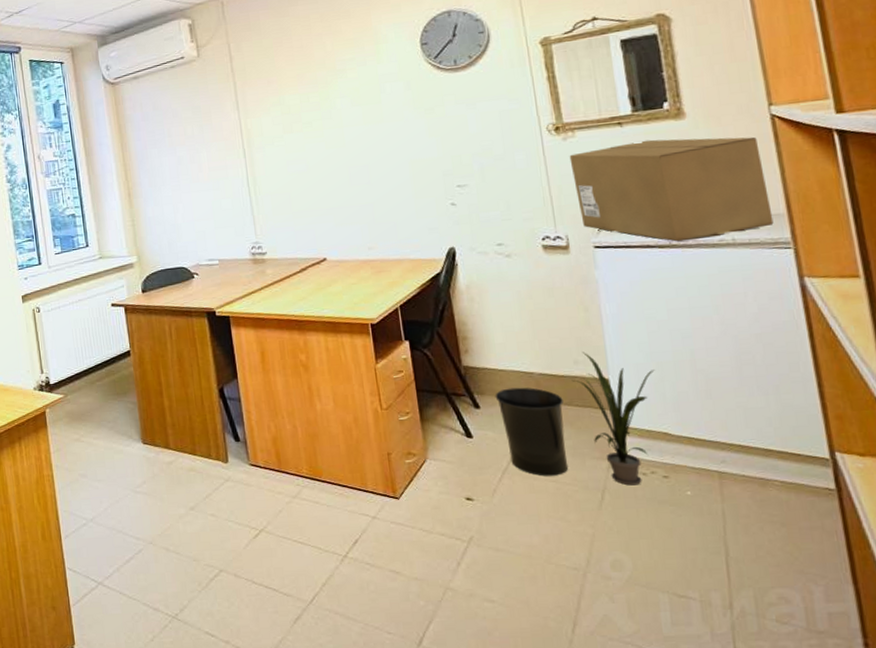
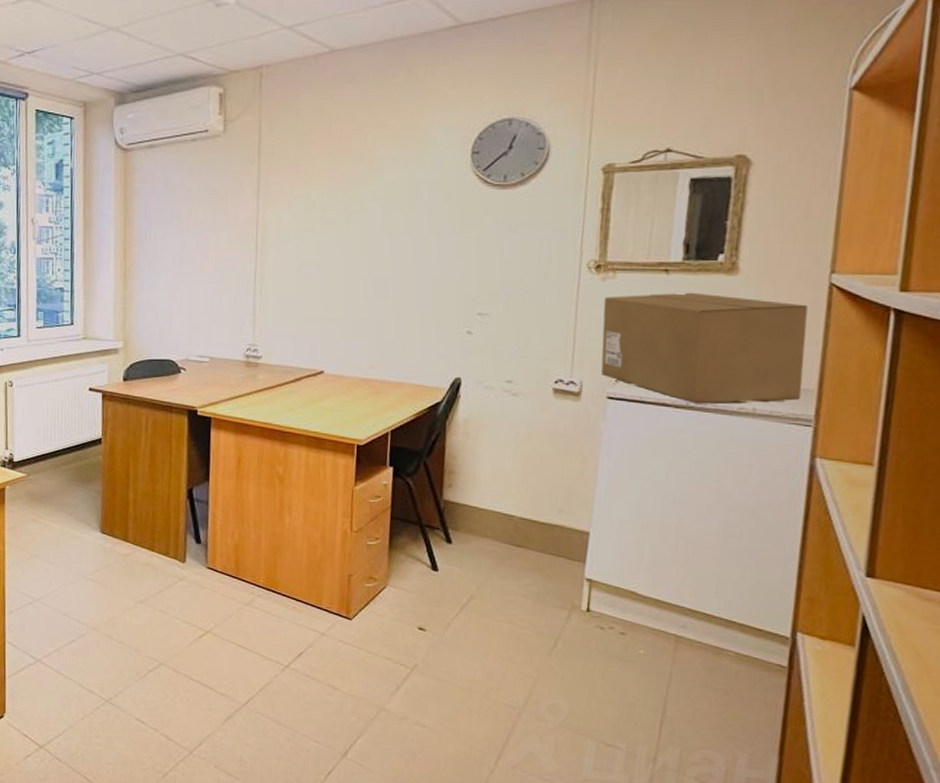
waste bin: present [495,387,569,476] -> none [469,527,538,618]
house plant: present [571,352,655,486] -> none [551,502,638,638]

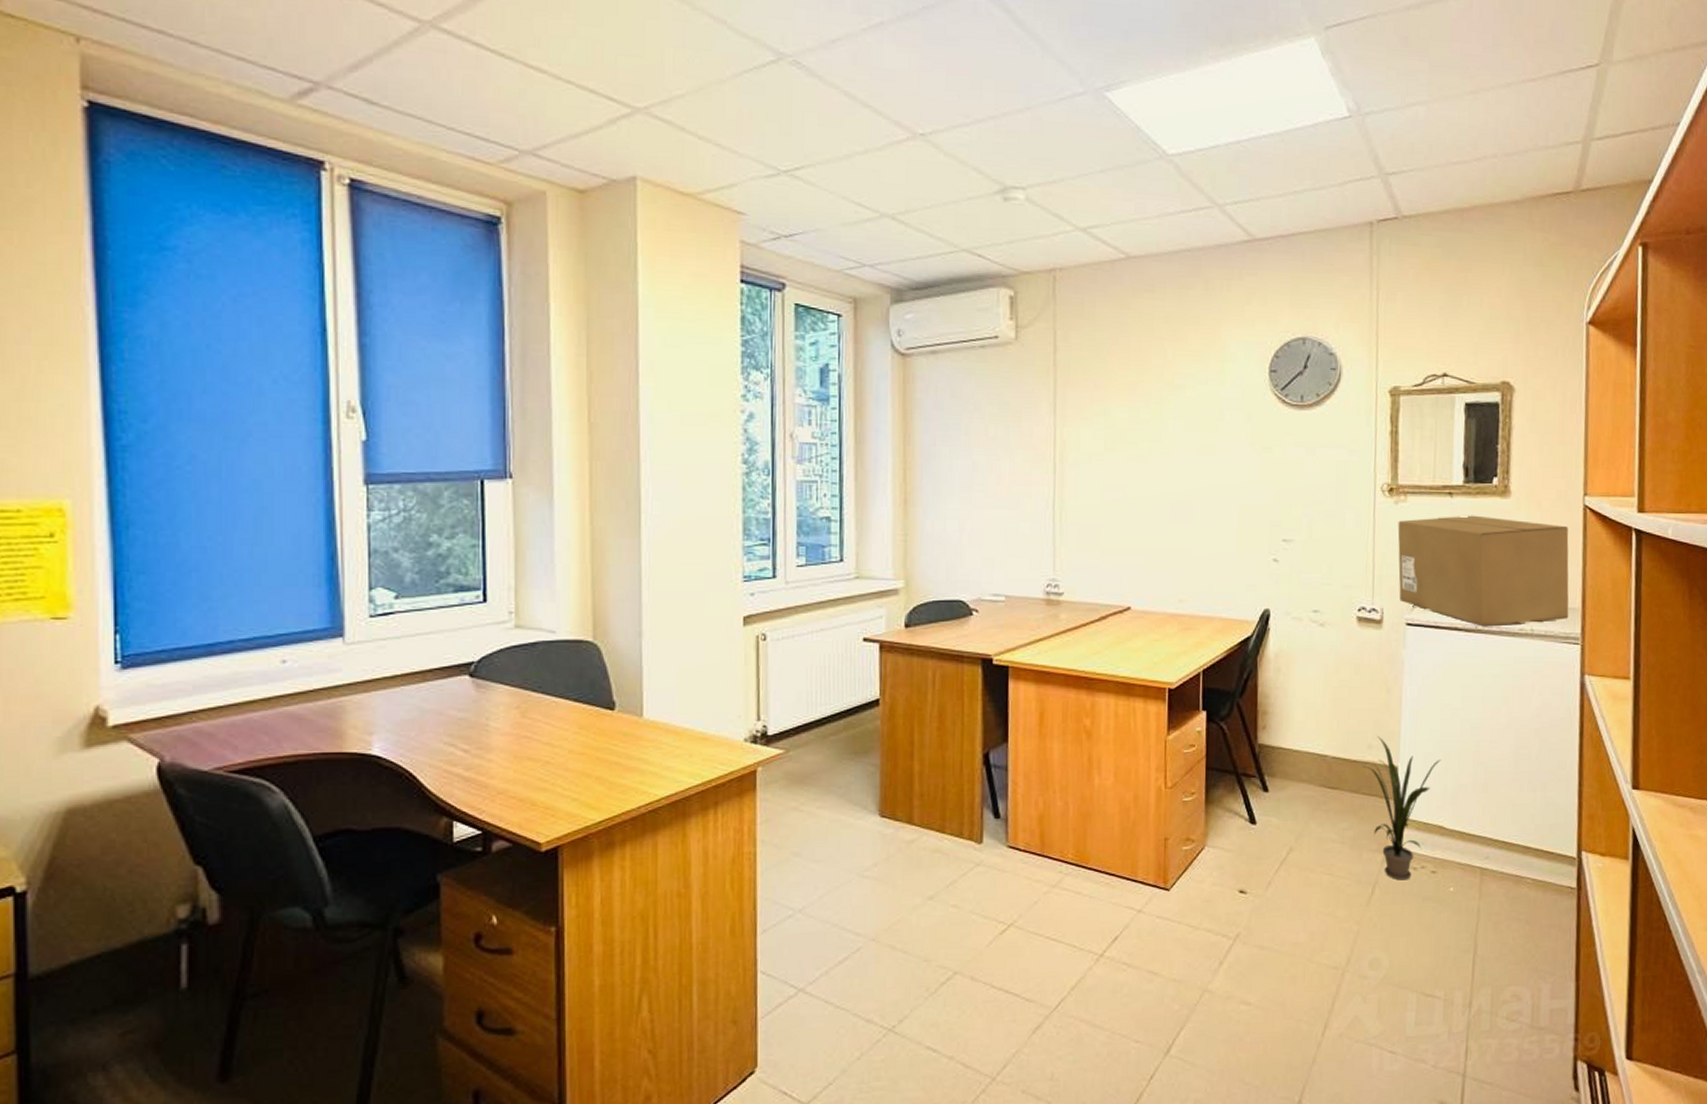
house plant: none [551,502,638,638] -> present [1362,736,1441,880]

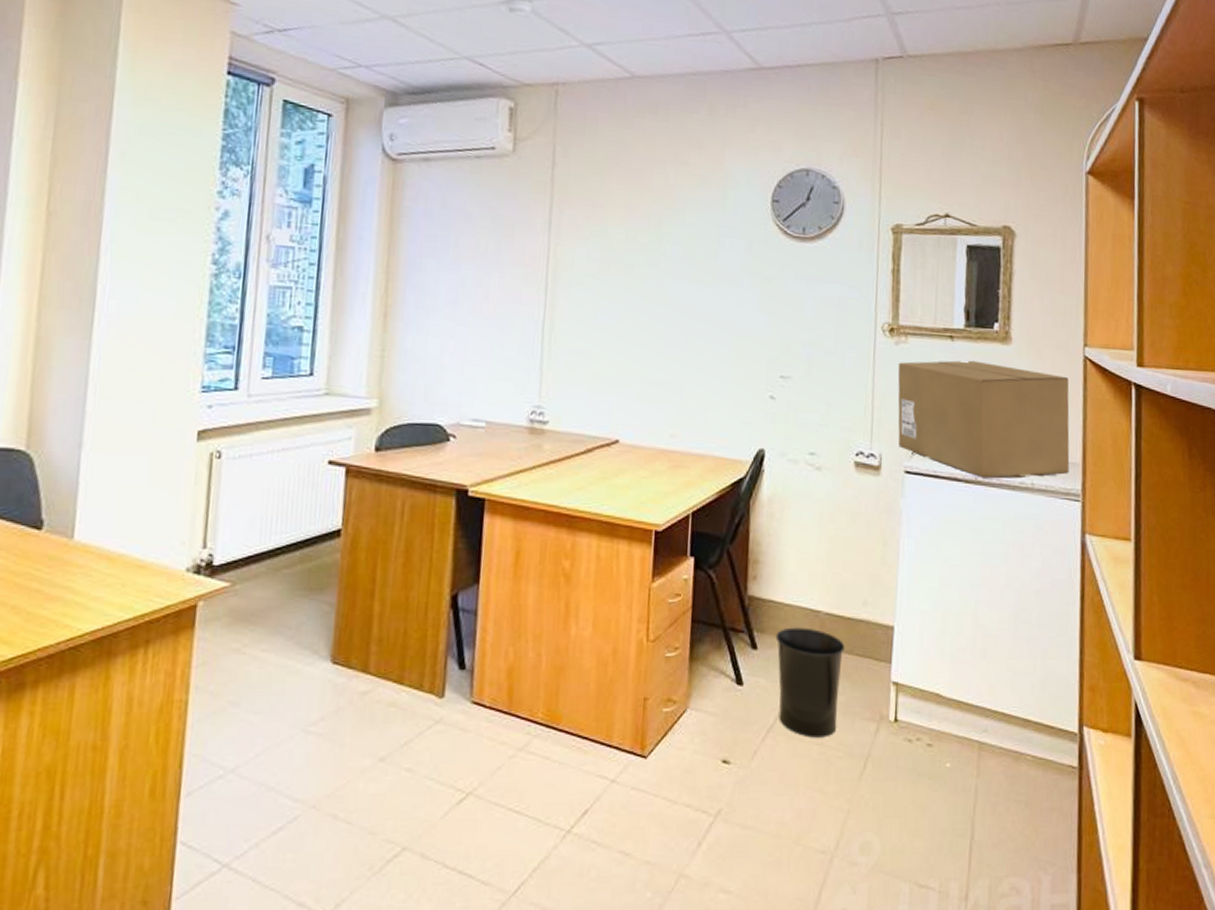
waste bin: none [1285,770,1351,869] -> present [775,627,845,738]
house plant: present [1362,736,1441,880] -> none [857,592,939,754]

